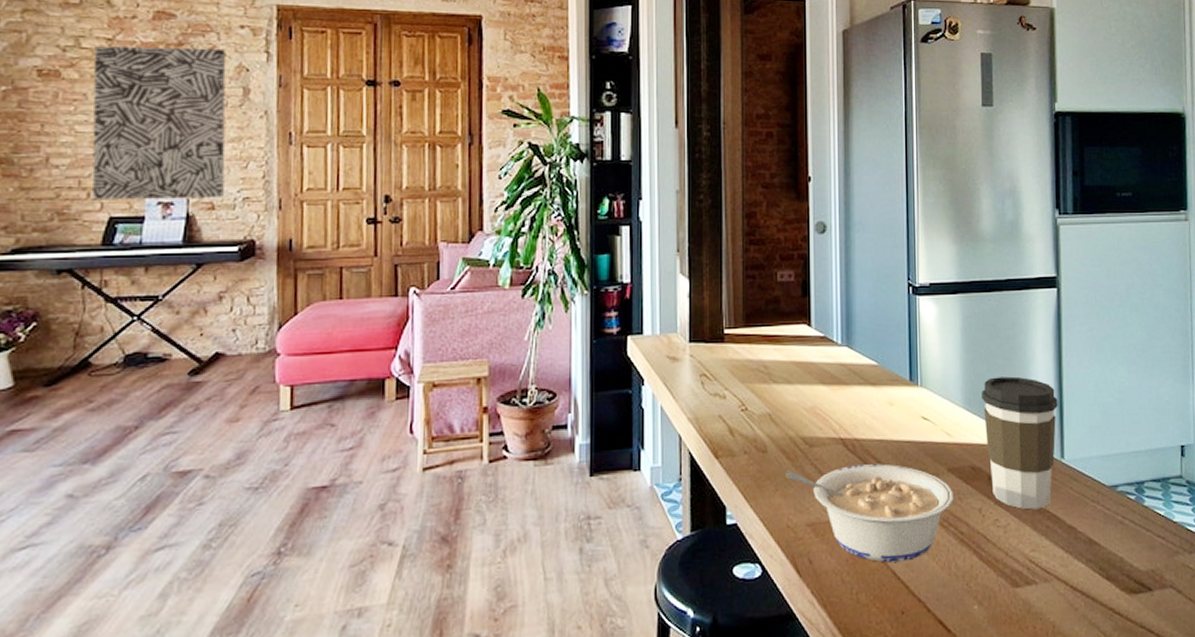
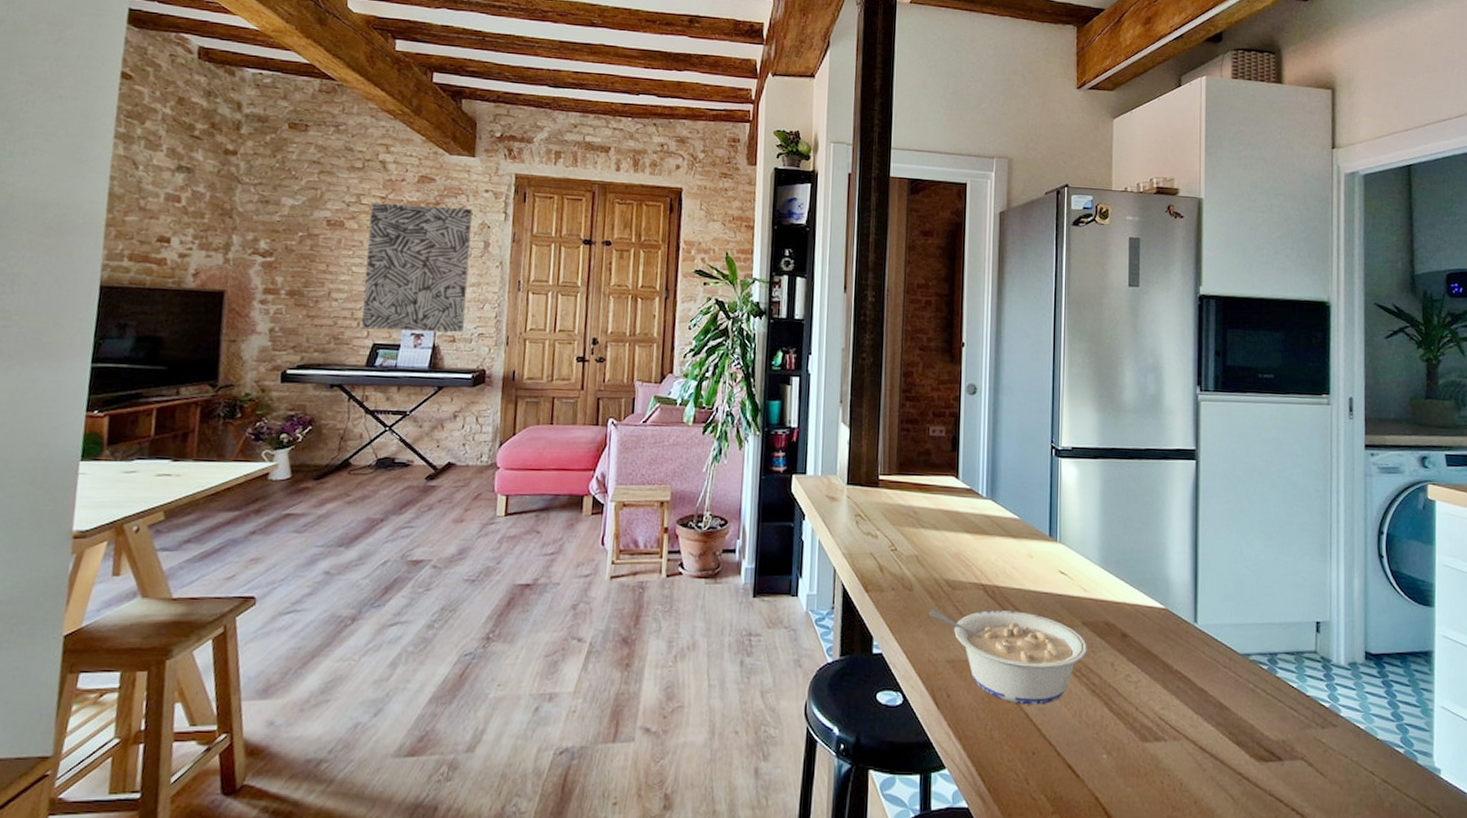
coffee cup: present [982,376,1058,510] -> none [1118,539,1193,669]

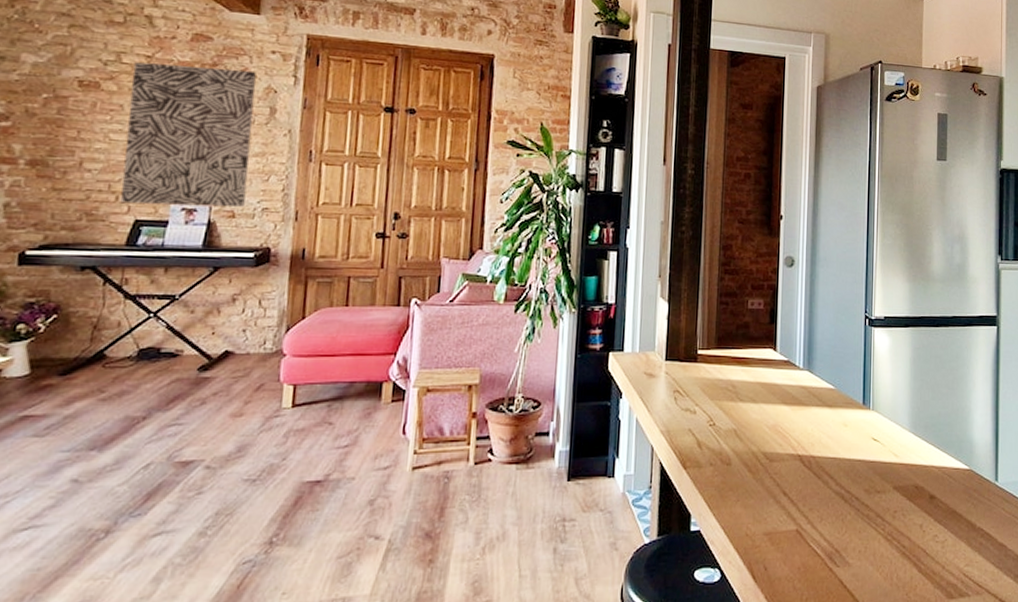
legume: present [929,609,1087,705] -> none [747,480,898,572]

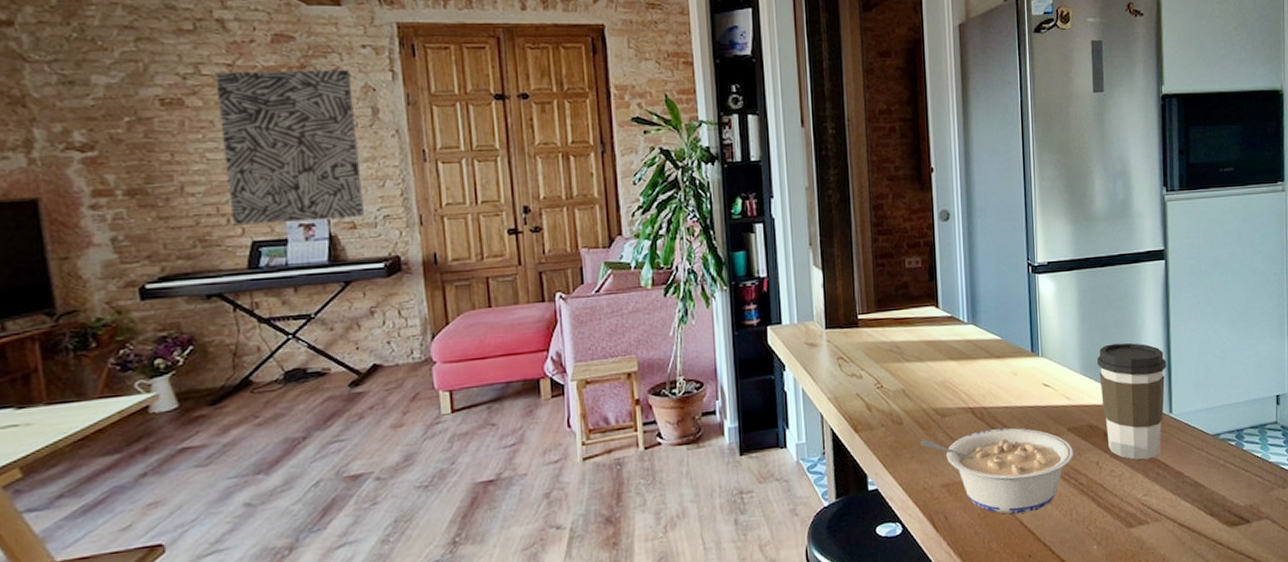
legume: none [747,480,898,572] -> present [920,428,1074,514]
coffee cup: none [927,404,994,528] -> present [1097,342,1167,460]

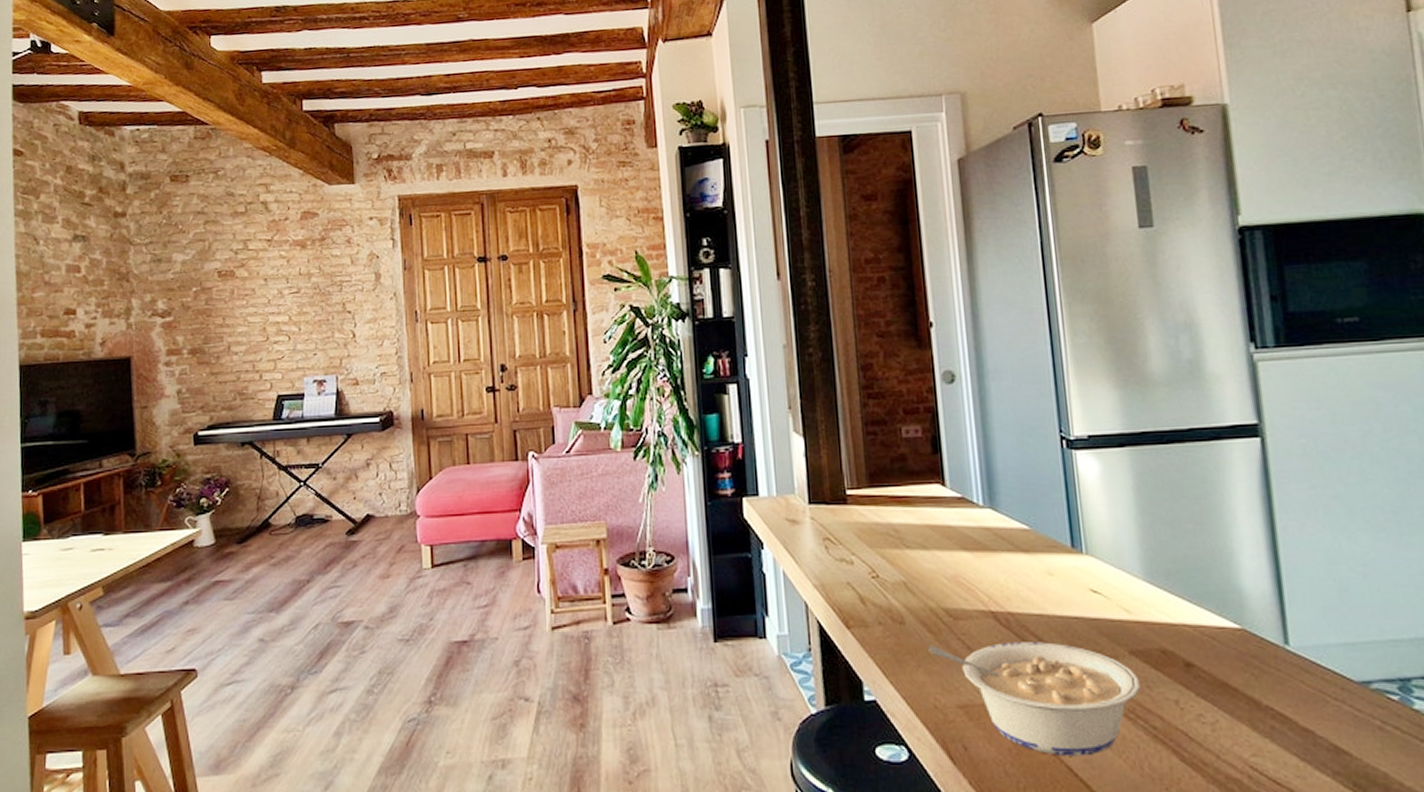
wall art: present [215,69,364,226] -> none [258,239,365,381]
coffee cup: present [1097,342,1167,460] -> none [1167,544,1276,706]

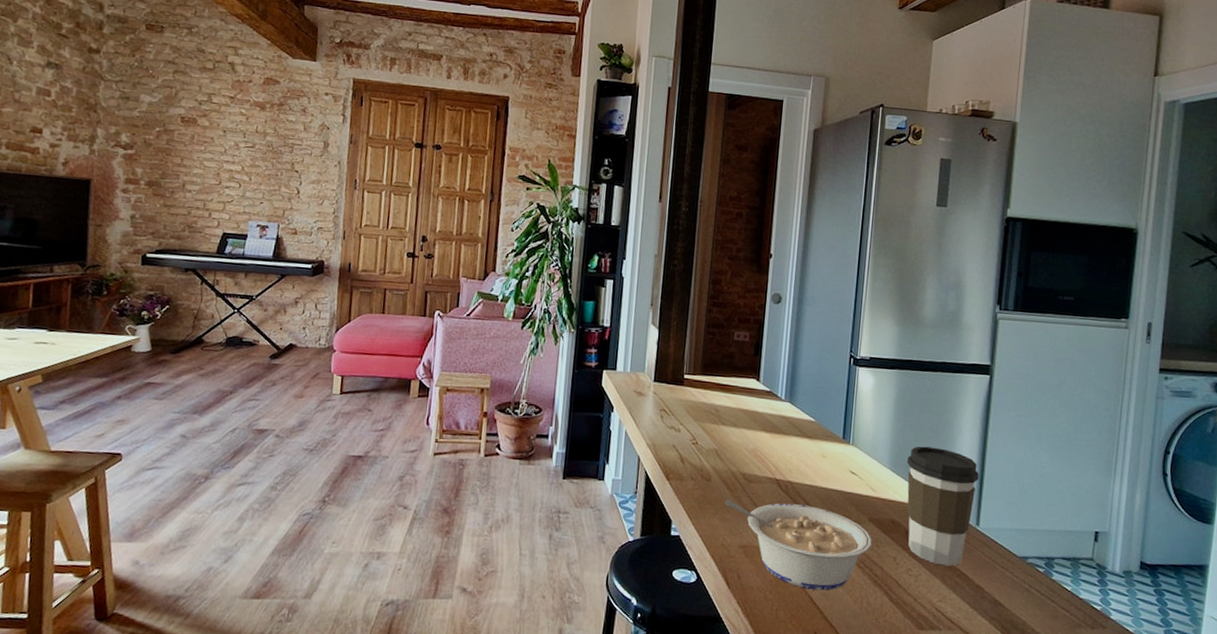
coffee cup: none [1167,544,1276,706] -> present [907,446,979,567]

